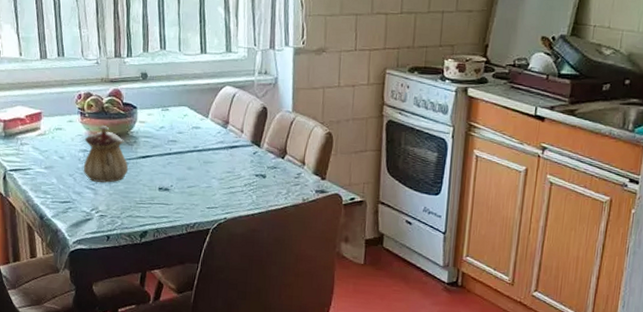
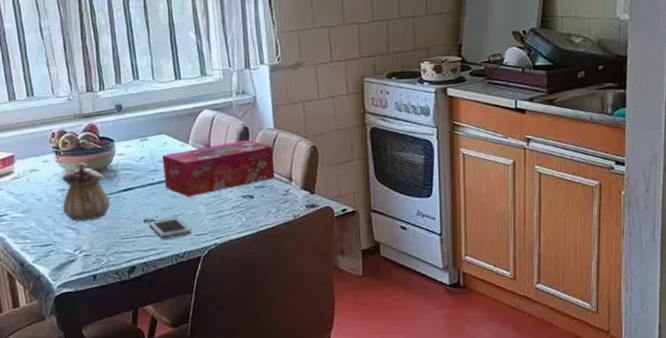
cell phone: none [163,188,203,208] -> present [149,217,191,239]
tissue box: none [181,119,289,170] -> present [162,139,275,197]

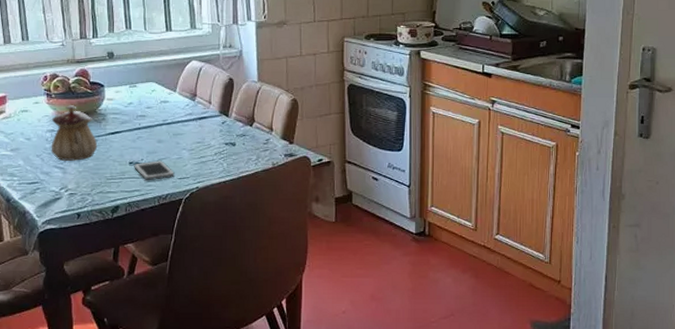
tissue box: present [162,139,275,197] -> none [150,90,257,142]

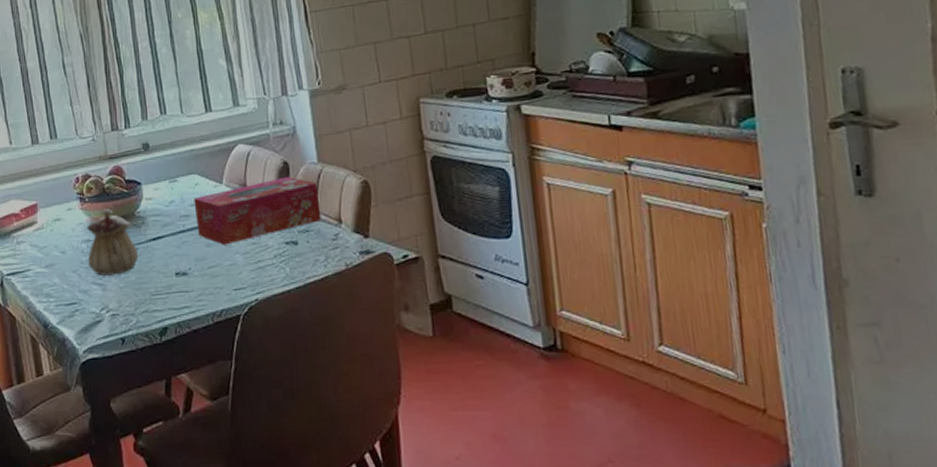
cell phone: present [134,160,175,181] -> none [181,269,229,295]
tissue box: none [150,90,257,142] -> present [194,176,321,245]

